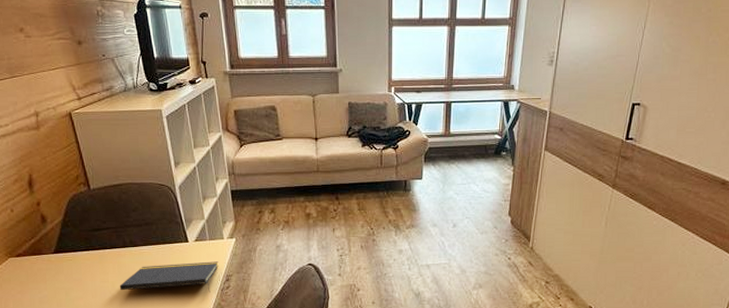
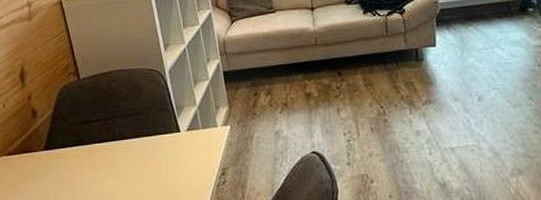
notepad: present [119,261,219,293] -> none [109,153,213,190]

